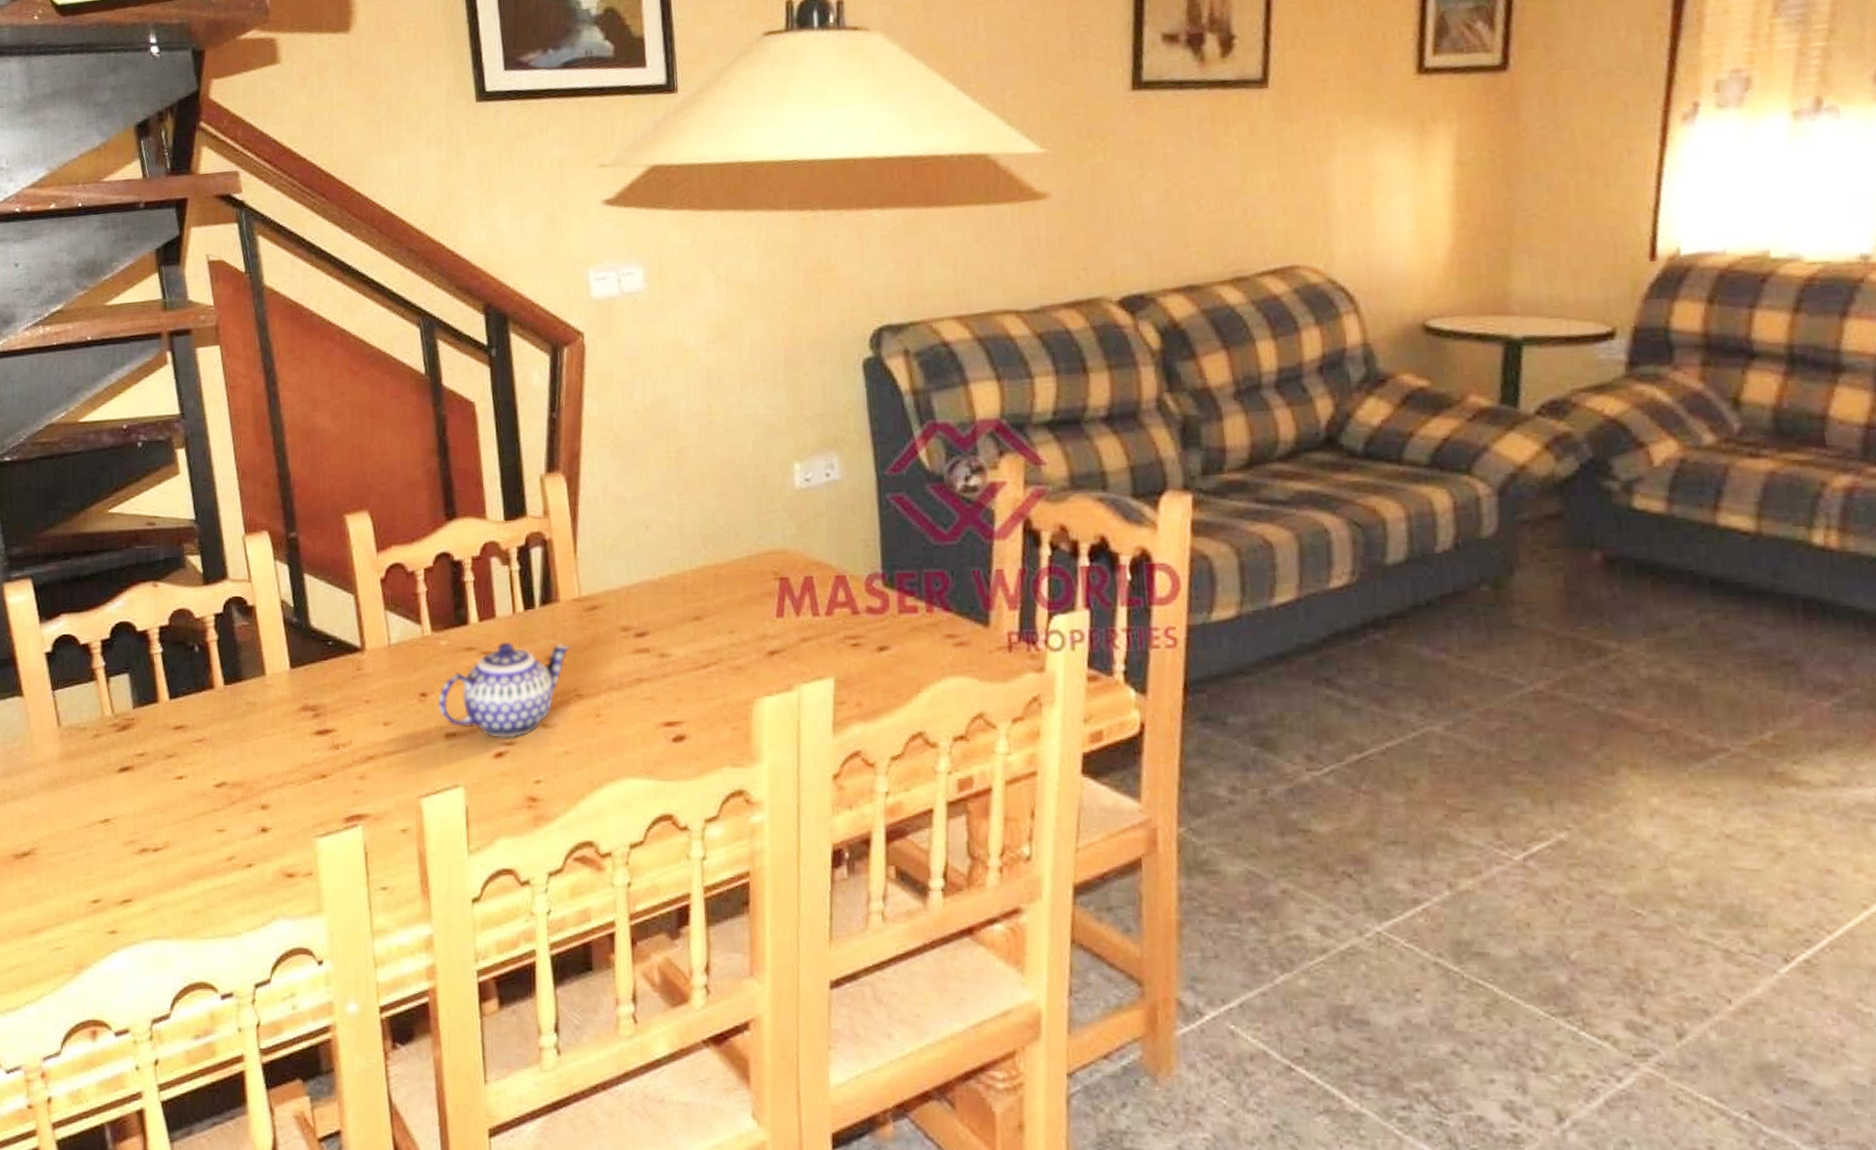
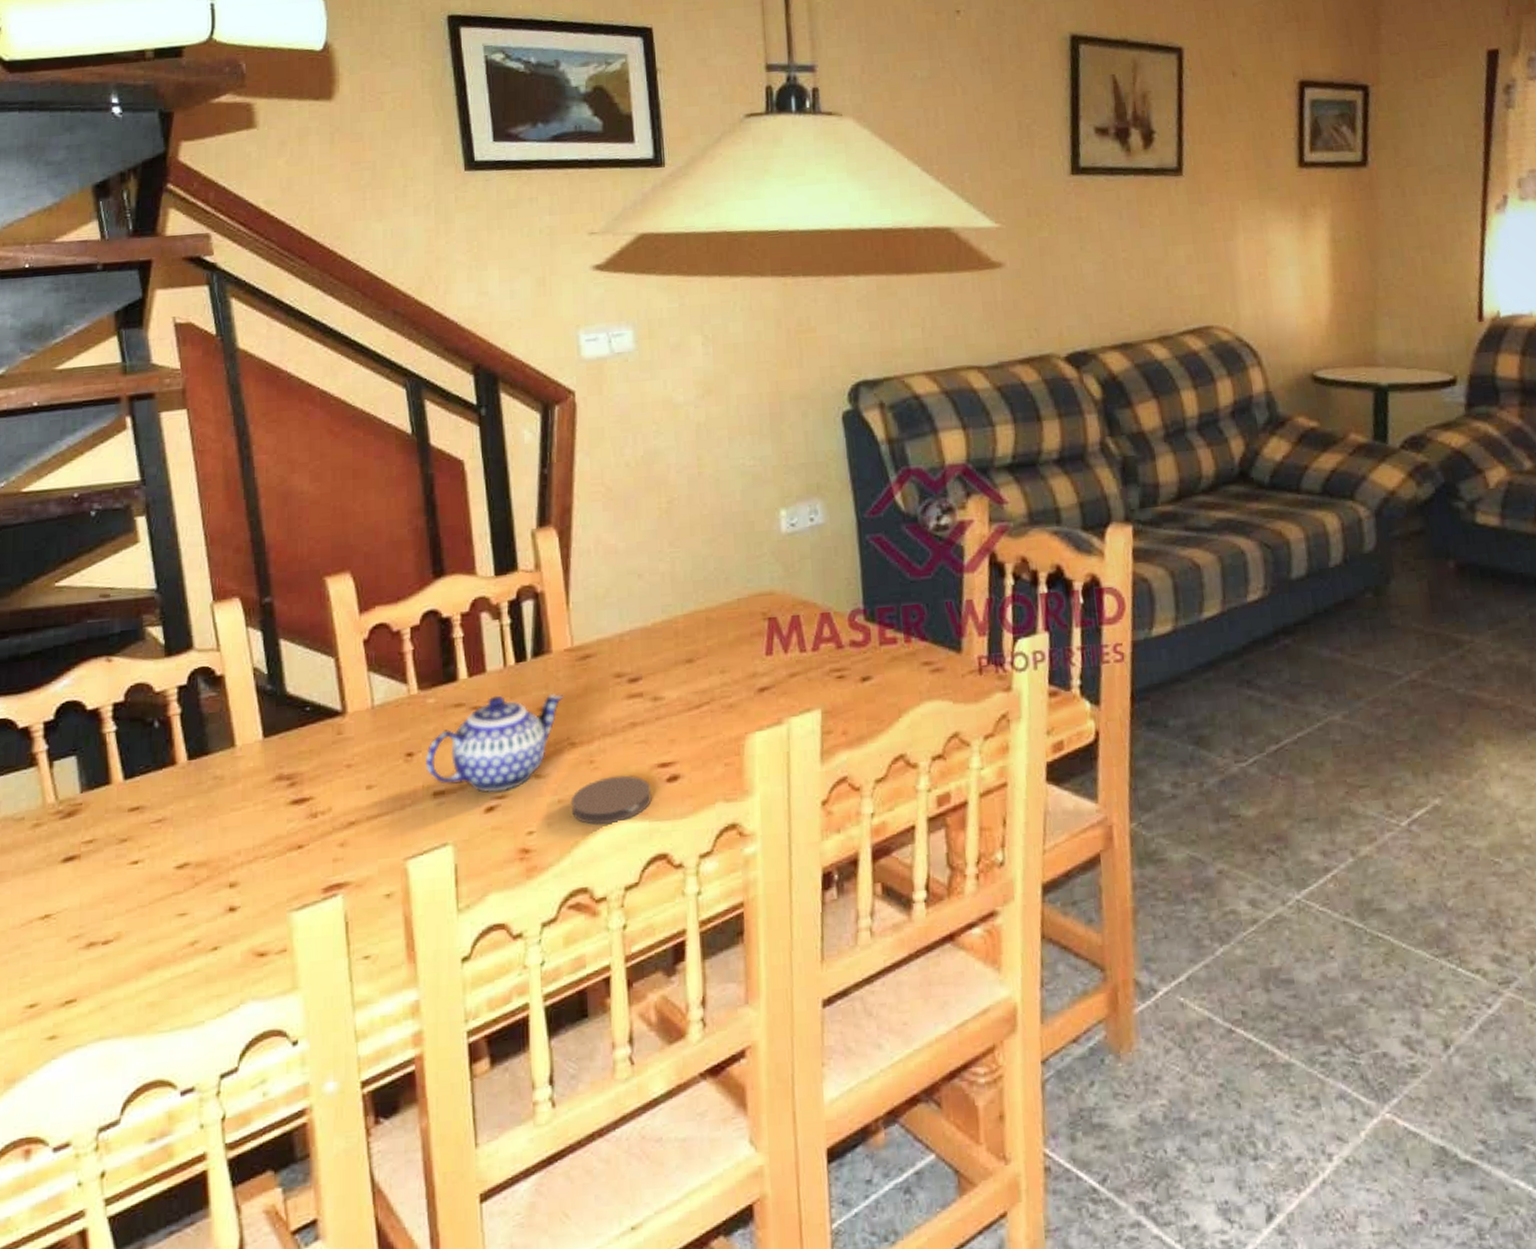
coaster: none [577,731,658,780] -> present [570,775,652,826]

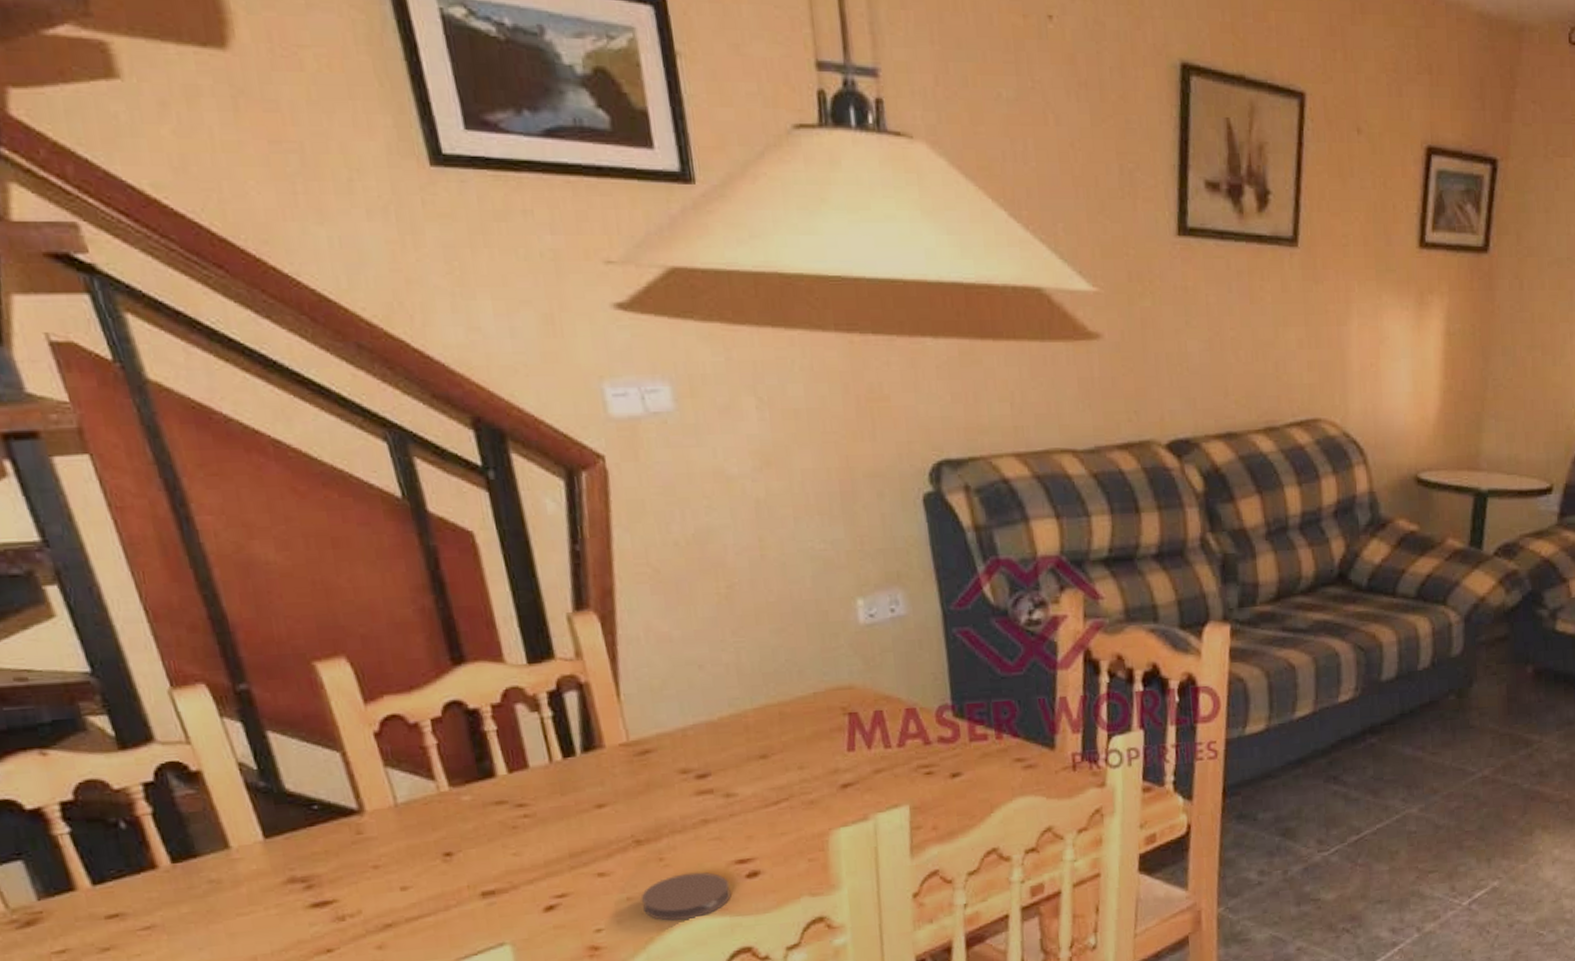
teapot: present [425,693,564,793] -> none [466,790,624,893]

